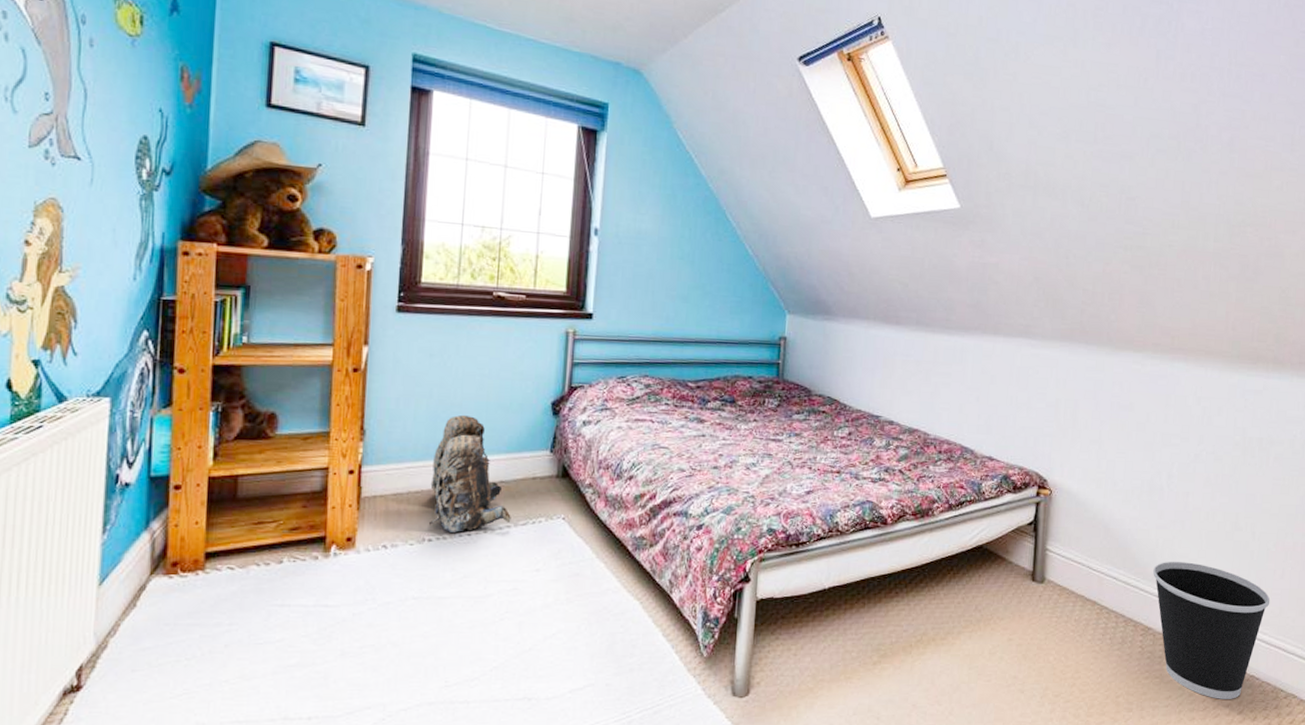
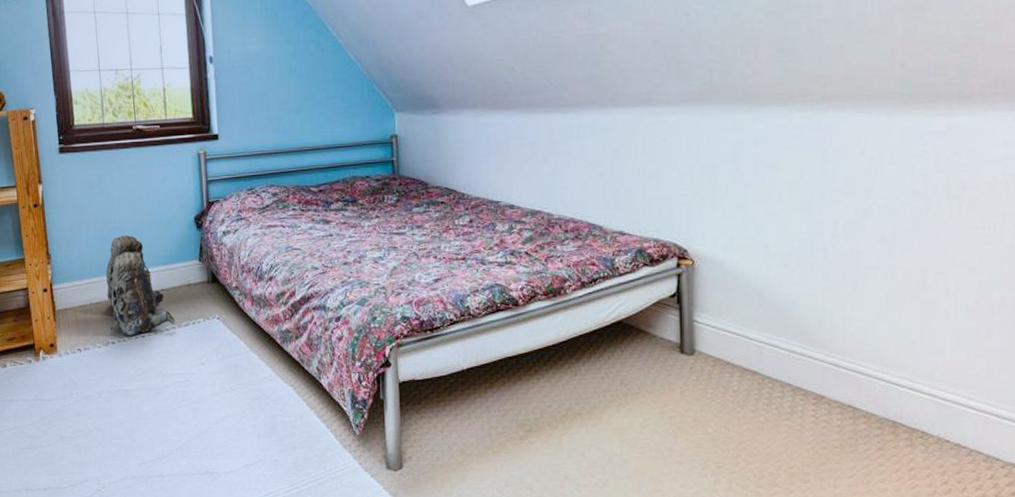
wastebasket: present [1153,562,1270,699] -> none [822,326,975,469]

